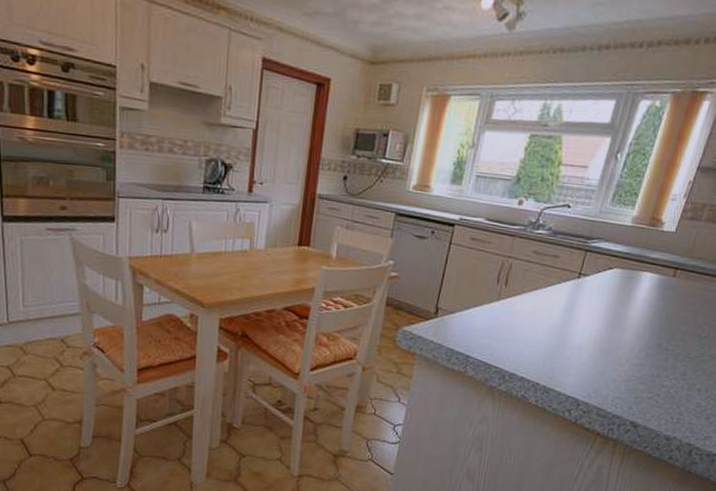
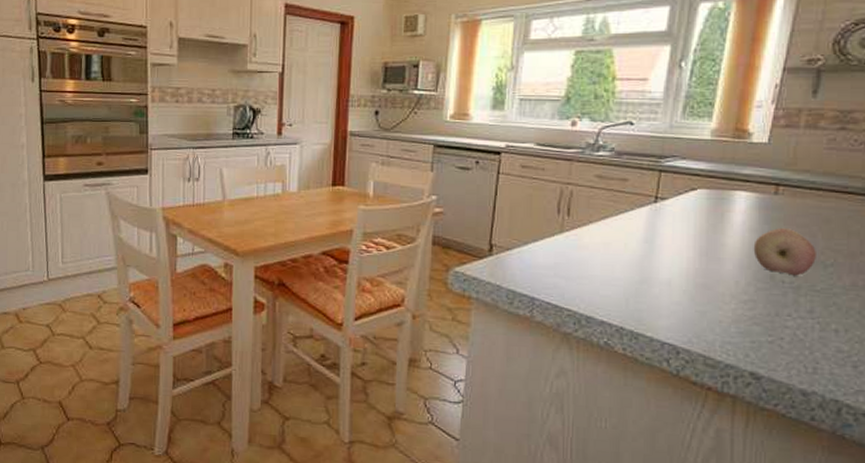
fruit: none [649,305,696,345] -> present [753,228,816,276]

